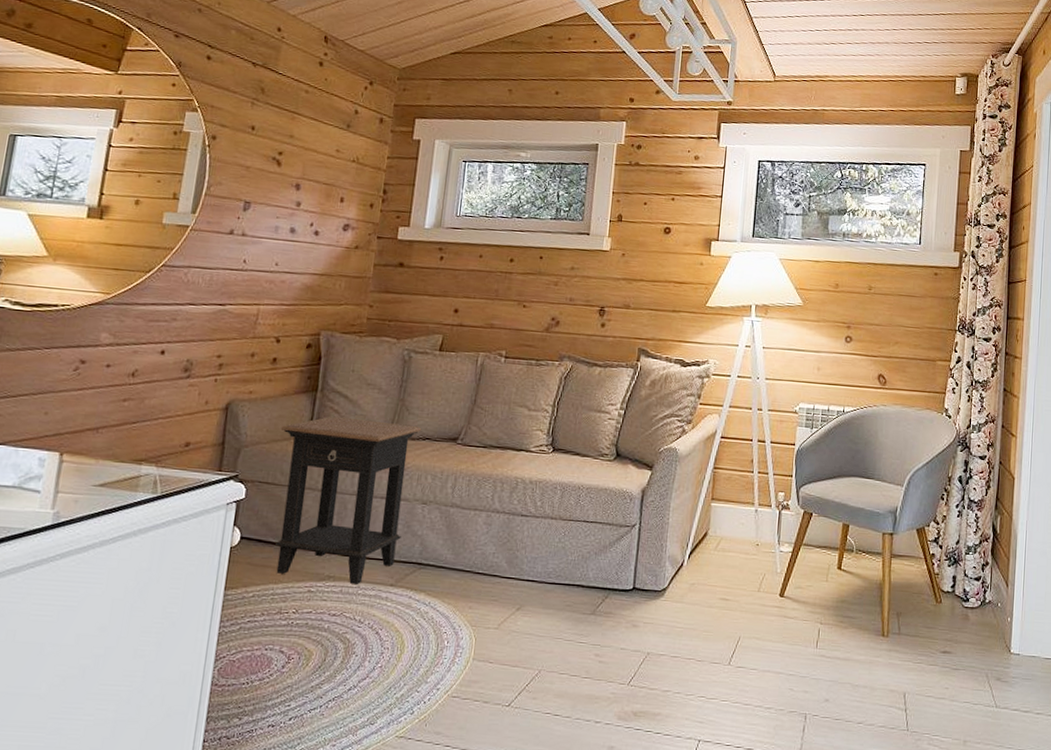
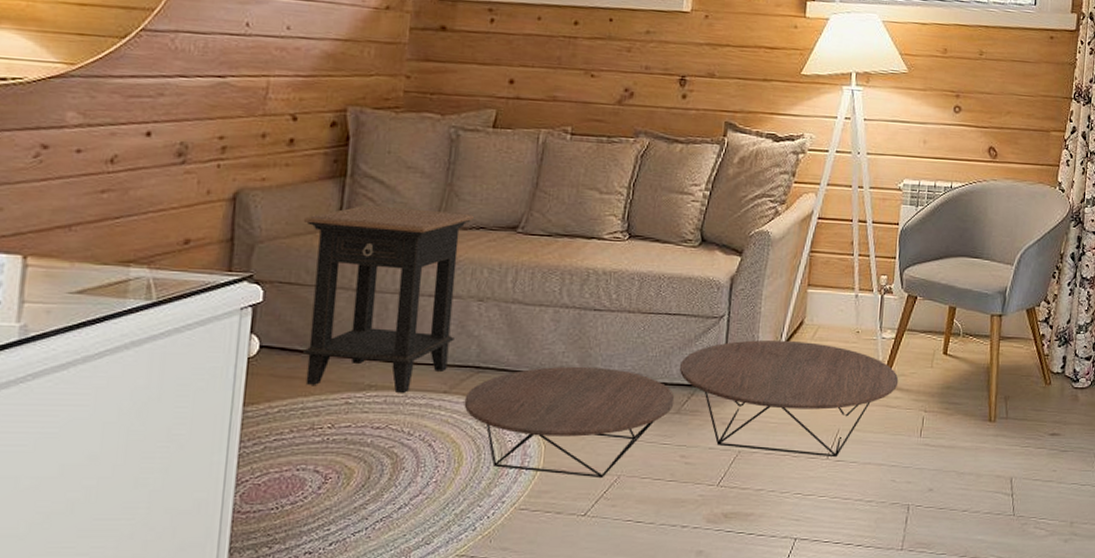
coffee table: none [407,548,796,672] -> present [464,339,899,479]

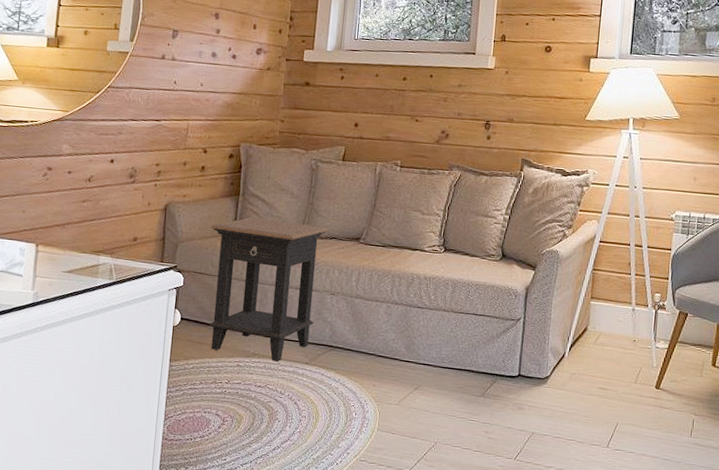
coffee table: present [464,339,899,479] -> none [320,340,671,447]

